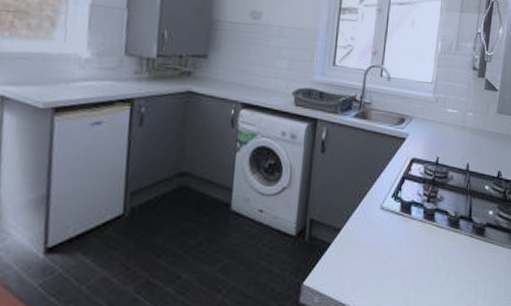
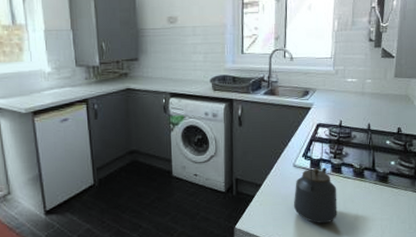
kettle: none [376,172,428,284] -> present [293,135,337,224]

